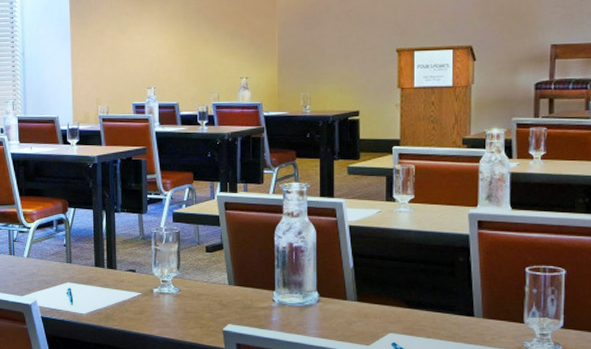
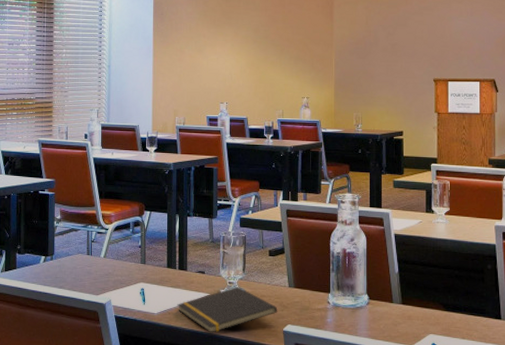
notepad: none [107,284,217,334] -> present [177,286,278,333]

